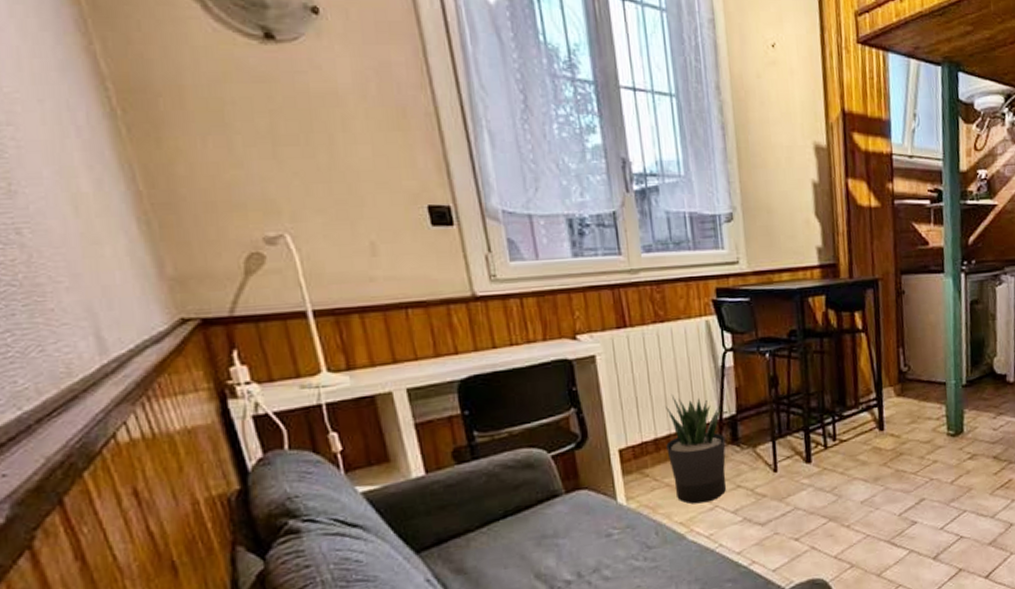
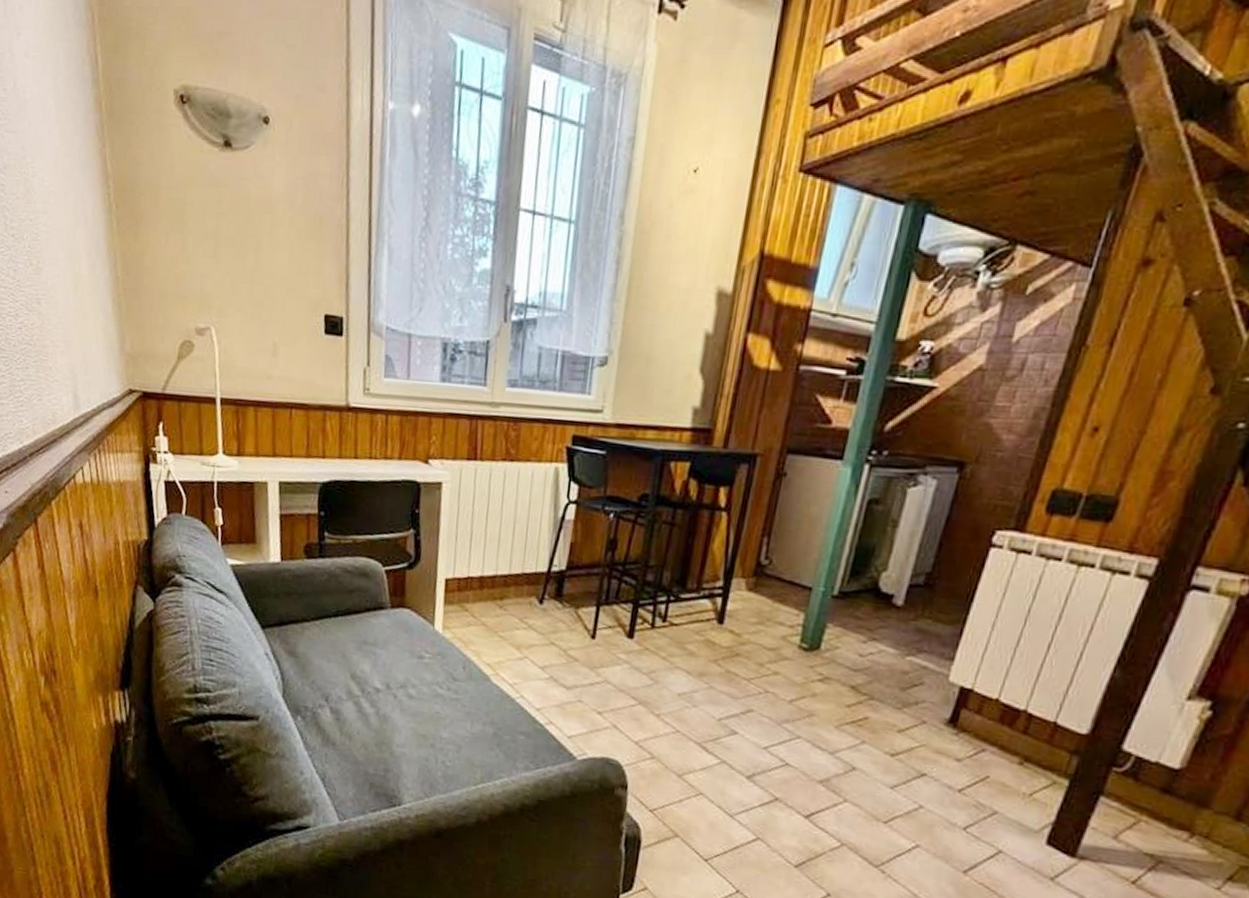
planter: present [666,395,727,504] -> none [489,536,552,651]

